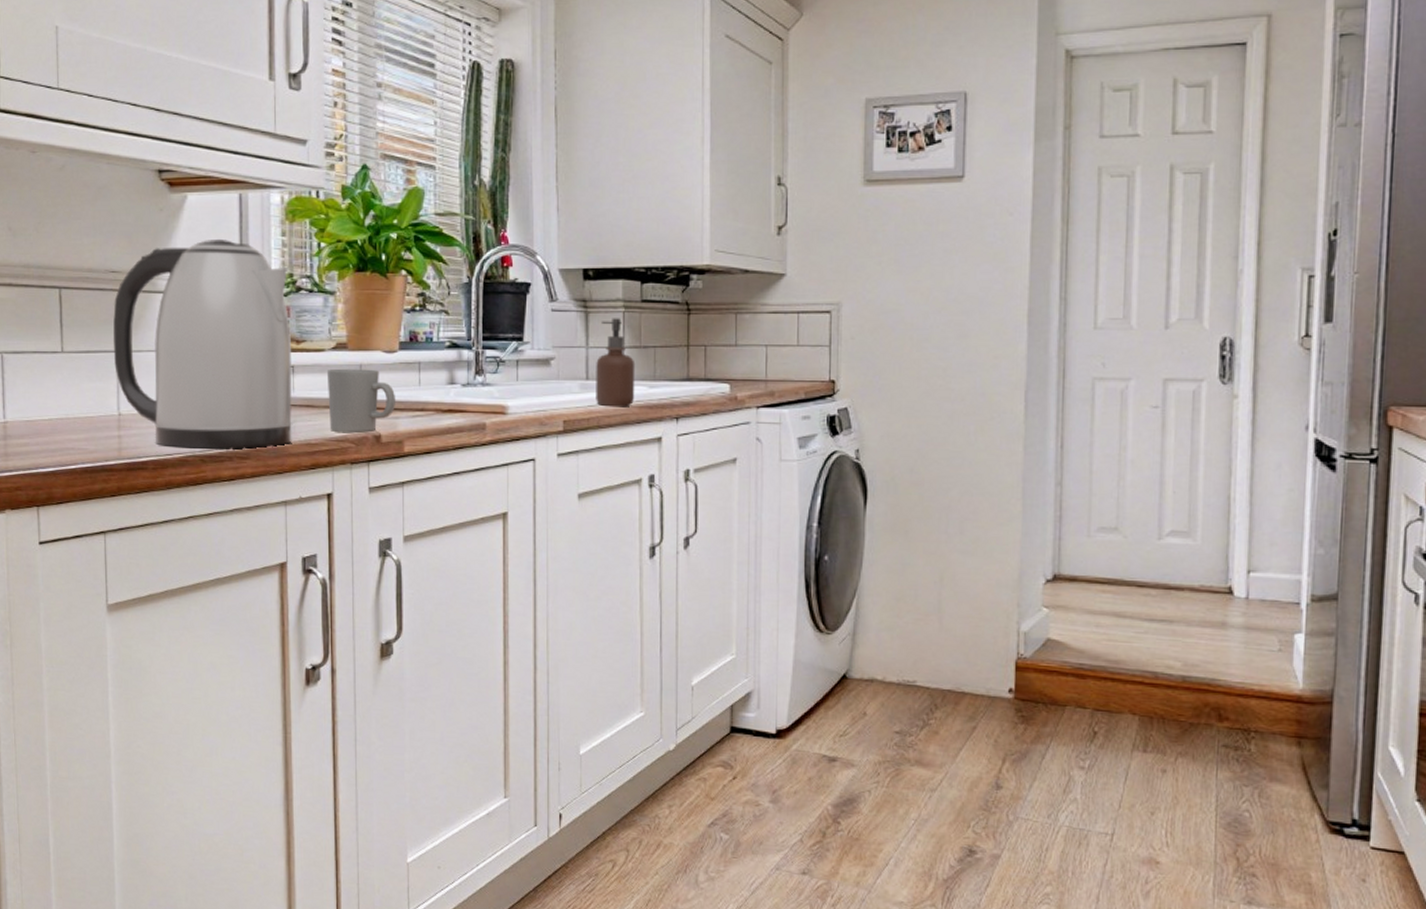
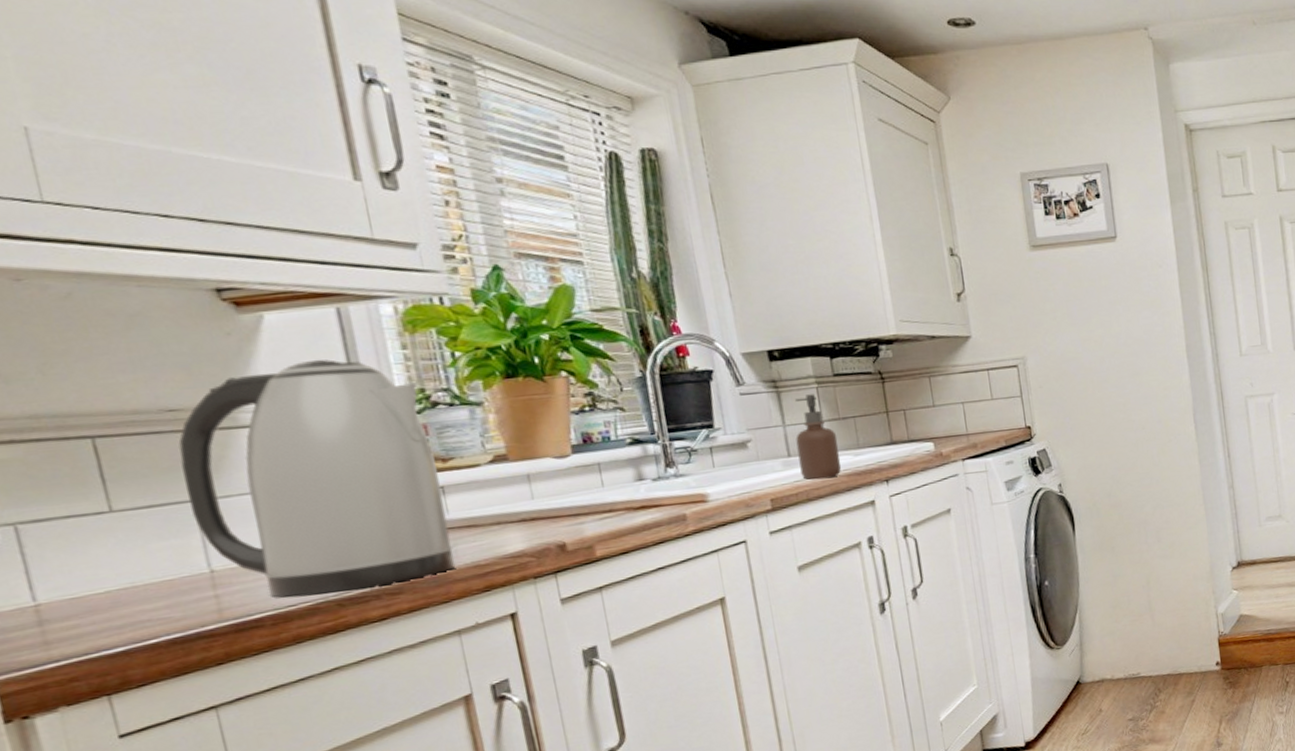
mug: present [326,368,396,433] -> none [486,477,578,549]

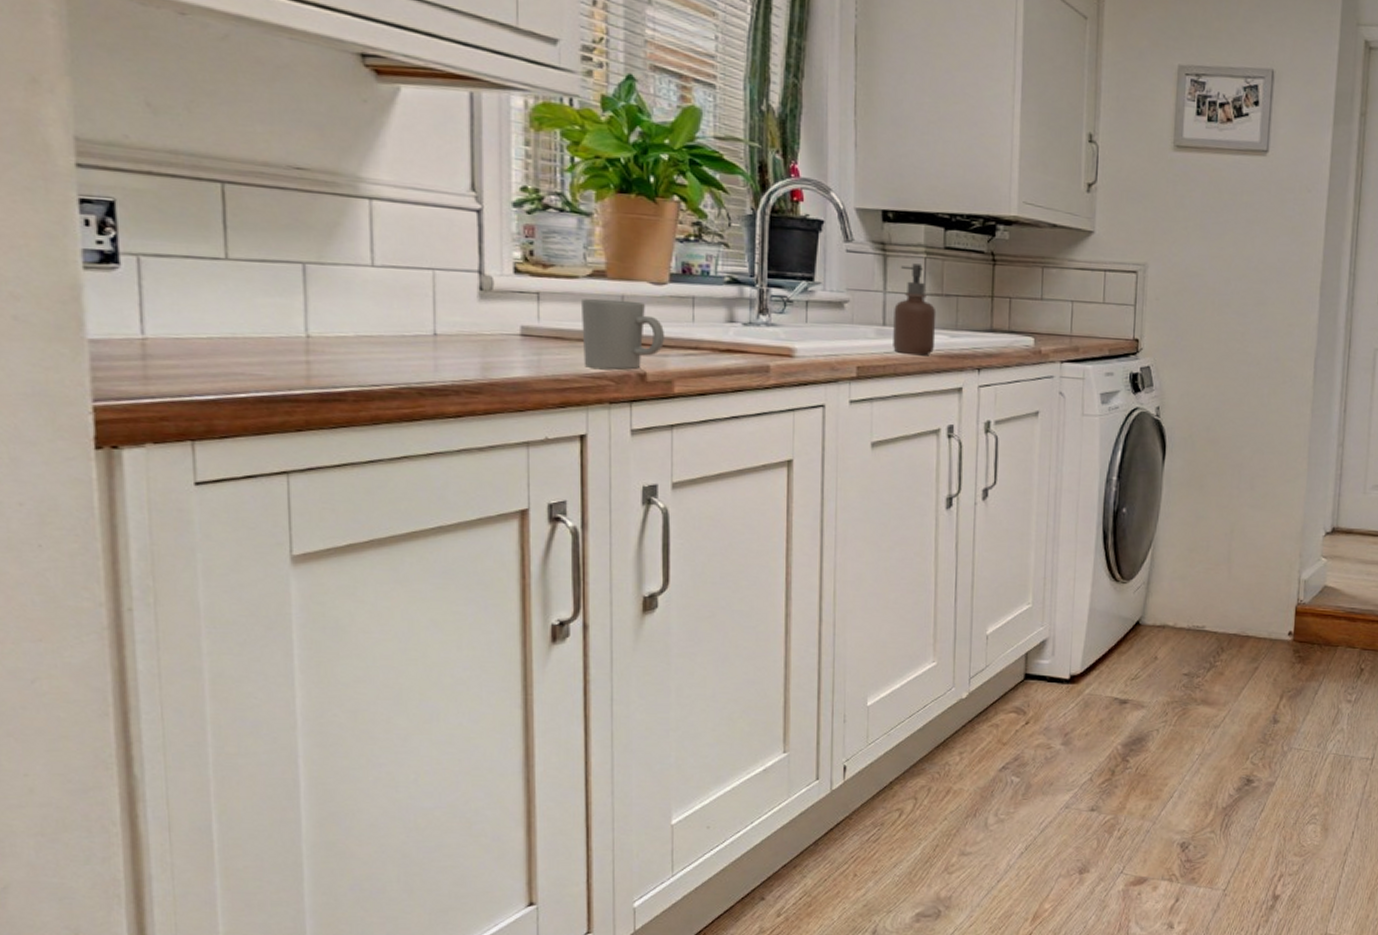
kettle: present [178,359,456,598] -> none [298,141,538,383]
mug: none [486,477,578,549] -> present [580,298,665,370]

